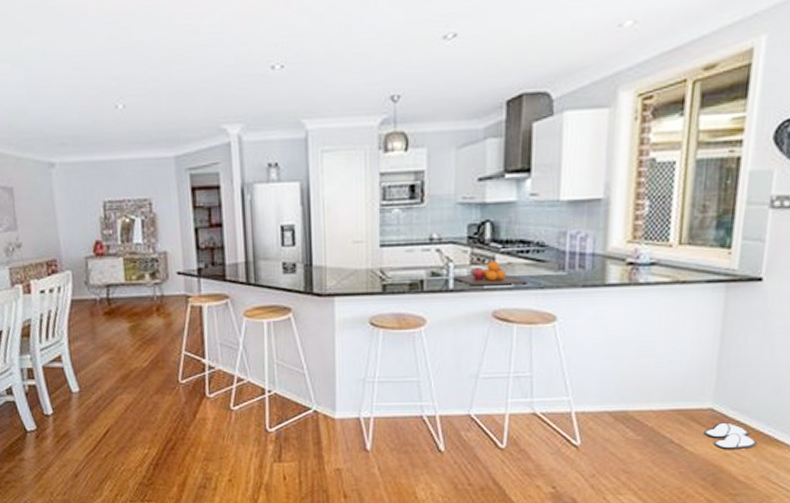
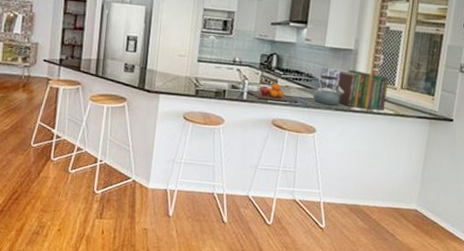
kettle: none [547,240,594,282] -> present [312,75,344,106]
books: none [582,227,659,281] -> present [336,69,388,111]
slippers: present [703,422,756,450] -> none [409,220,444,243]

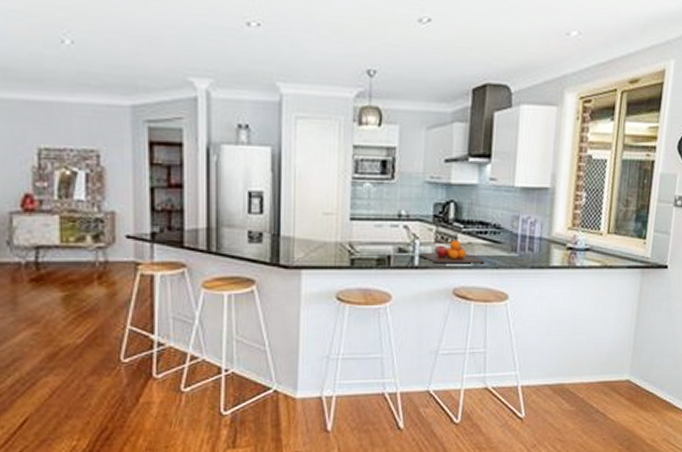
kettle: present [312,75,344,106] -> none [502,224,541,263]
books: present [336,69,388,111] -> none [531,214,593,263]

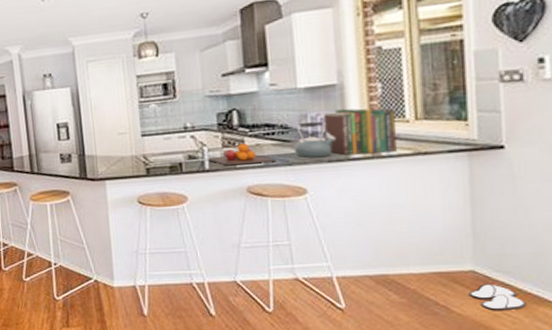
kettle: none [502,224,541,263] -> present [293,121,336,158]
books: none [531,214,593,263] -> present [323,108,397,156]
slippers: none [622,392,661,417] -> present [468,284,526,311]

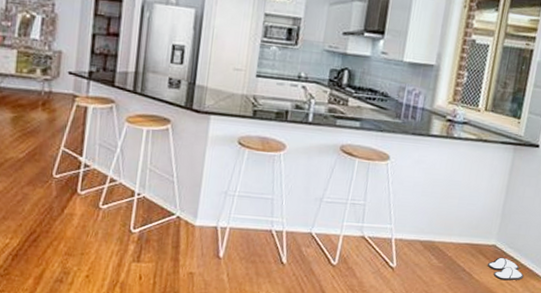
chopping board: present [208,143,276,166] -> none [313,103,371,126]
kettle: present [293,121,336,158] -> none [387,94,423,130]
books: present [323,108,397,156] -> none [414,88,472,135]

